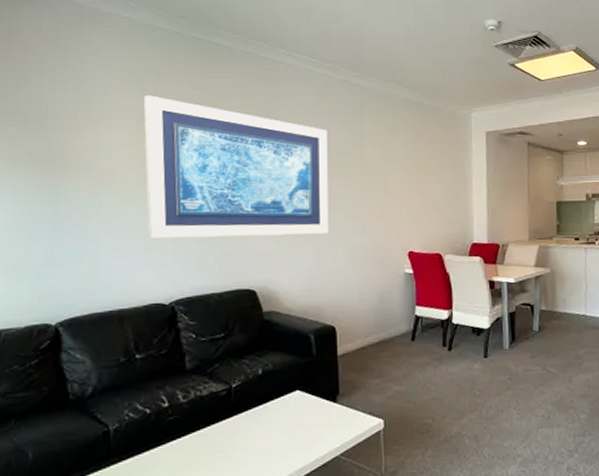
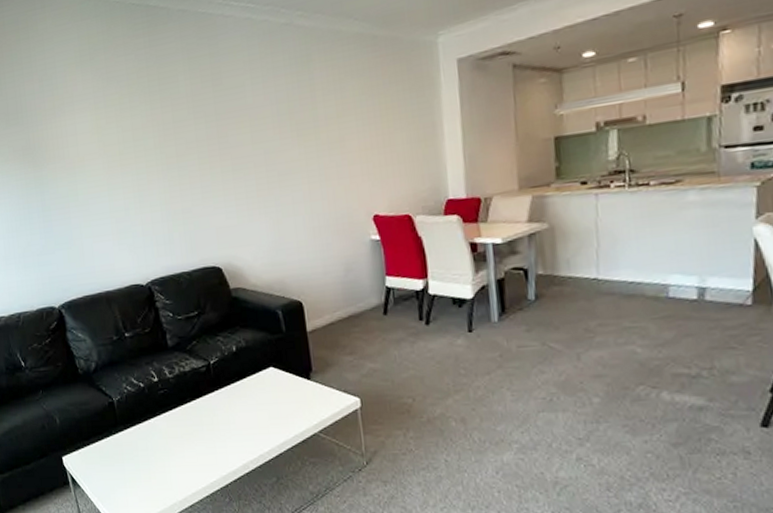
wall art: present [144,95,329,239] -> none [97,75,286,222]

